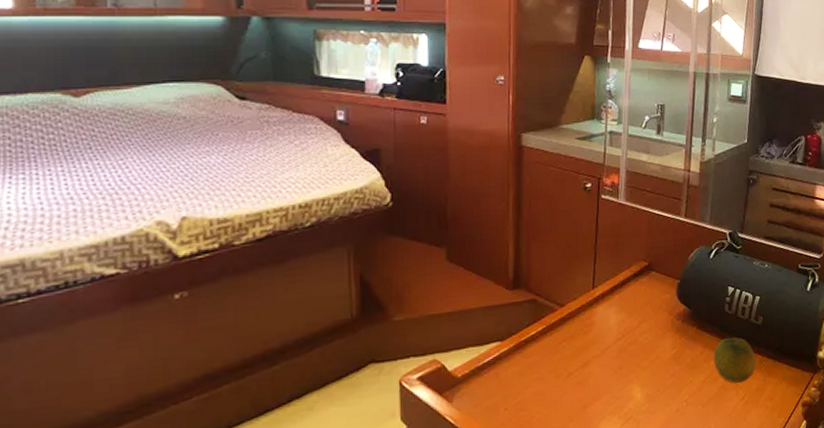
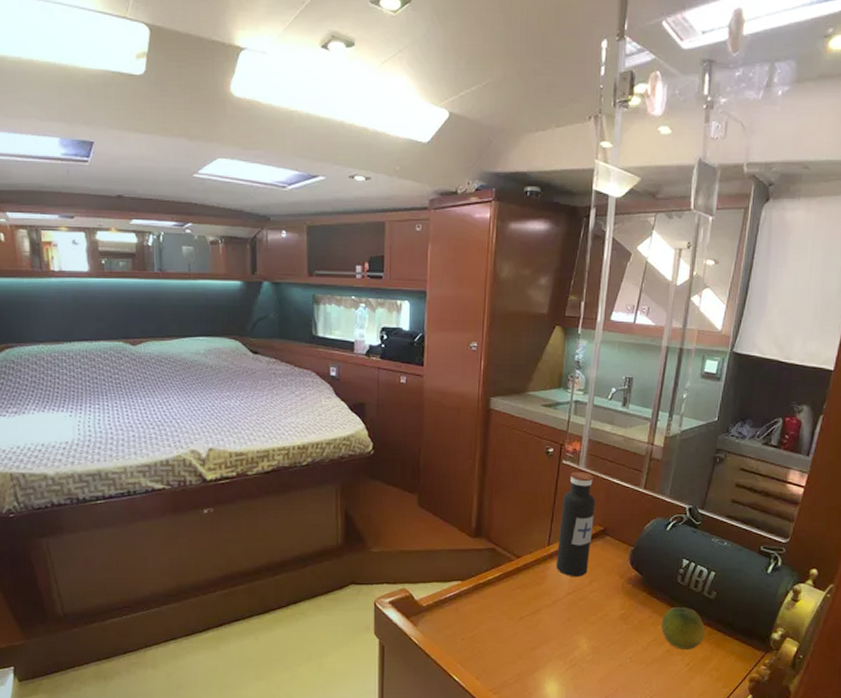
water bottle: none [602,205,639,320] -> present [555,471,596,576]

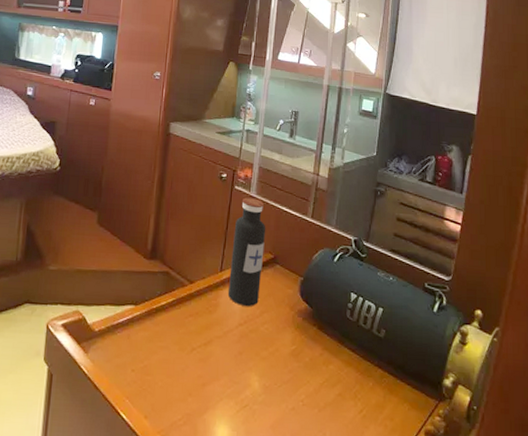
fruit: present [661,607,705,649] -> none [333,345,376,394]

